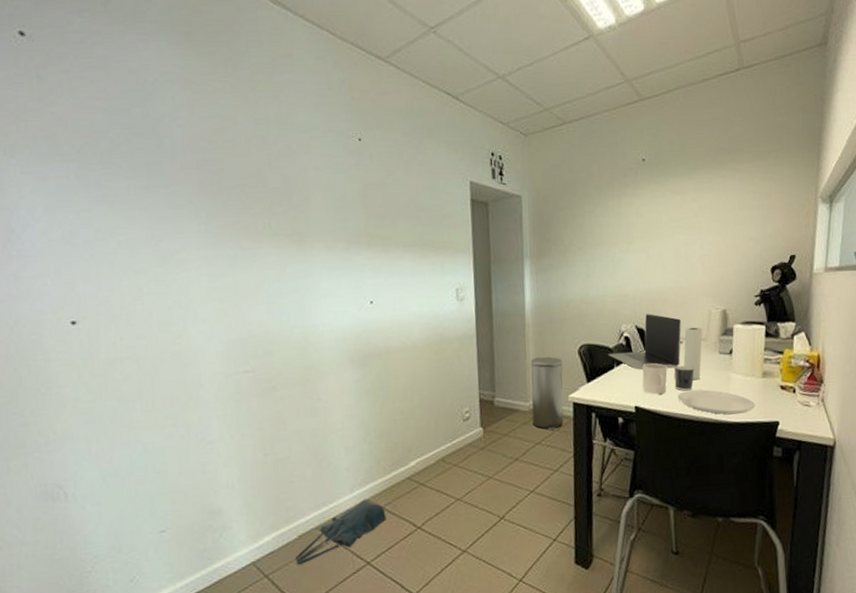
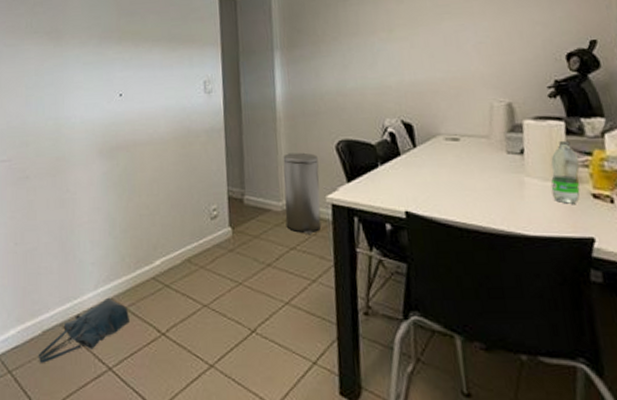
laptop computer: present [607,314,682,370] -> none [370,107,459,170]
cup: present [642,363,668,395] -> none [412,162,443,199]
mug: present [674,365,695,391] -> none [451,166,478,196]
plate: present [677,389,756,415] -> none [457,195,561,227]
paper towel roll: present [683,327,703,380] -> none [461,122,485,184]
bottle: none [750,341,774,395] -> present [551,140,580,204]

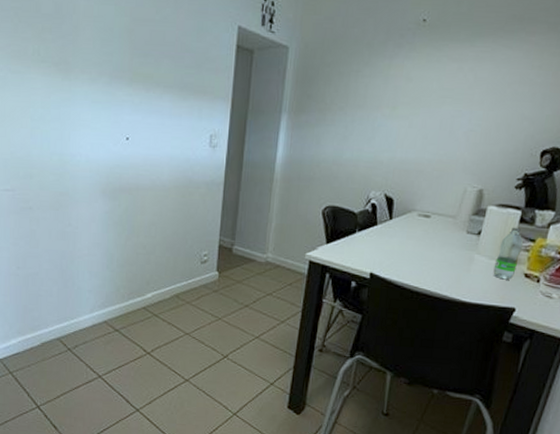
tote bag: present [38,297,129,363] -> none [36,320,120,368]
pedal bin: present [283,152,322,234] -> none [266,212,305,284]

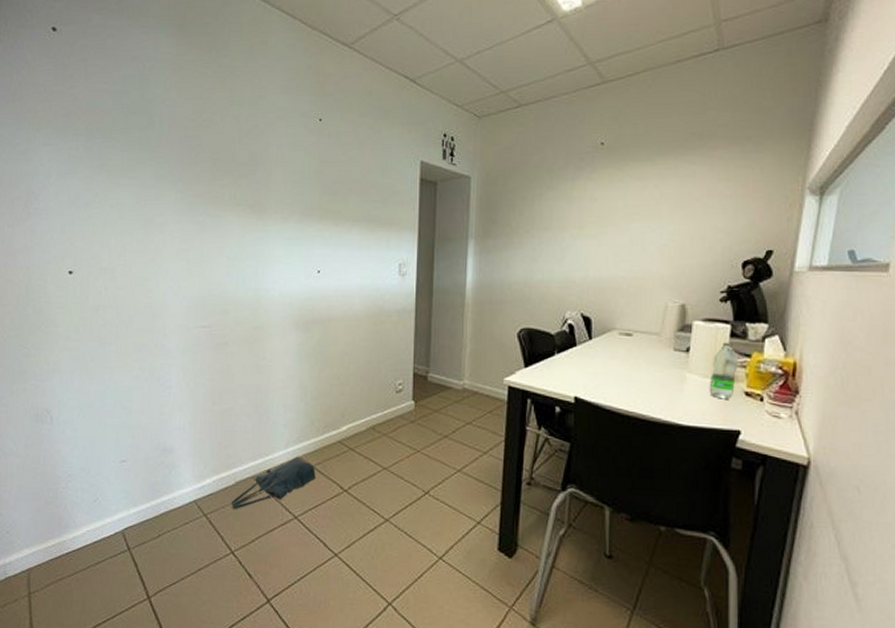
tote bag: none [36,320,120,368] -> present [231,456,316,509]

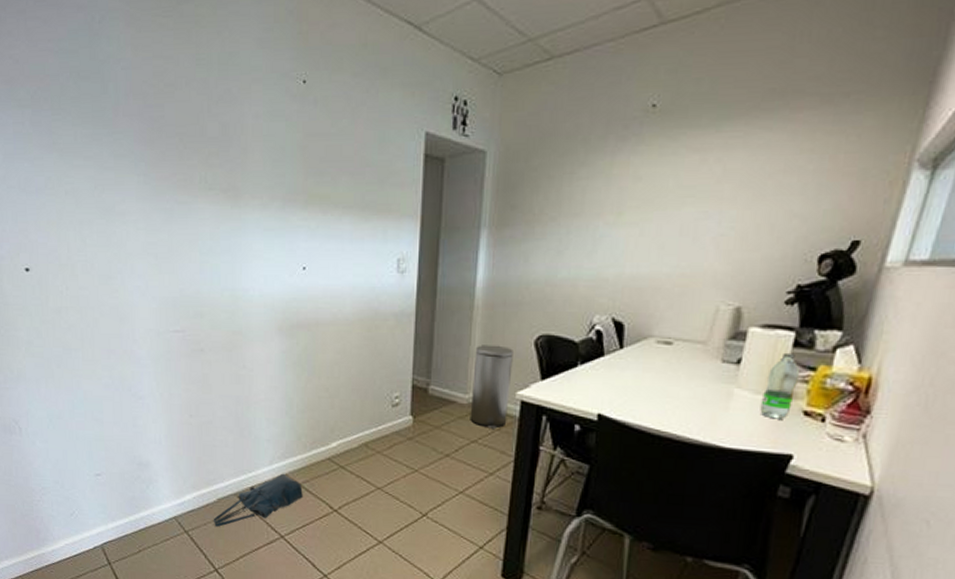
pedal bin: none [465,337,500,411] -> present [470,345,513,429]

